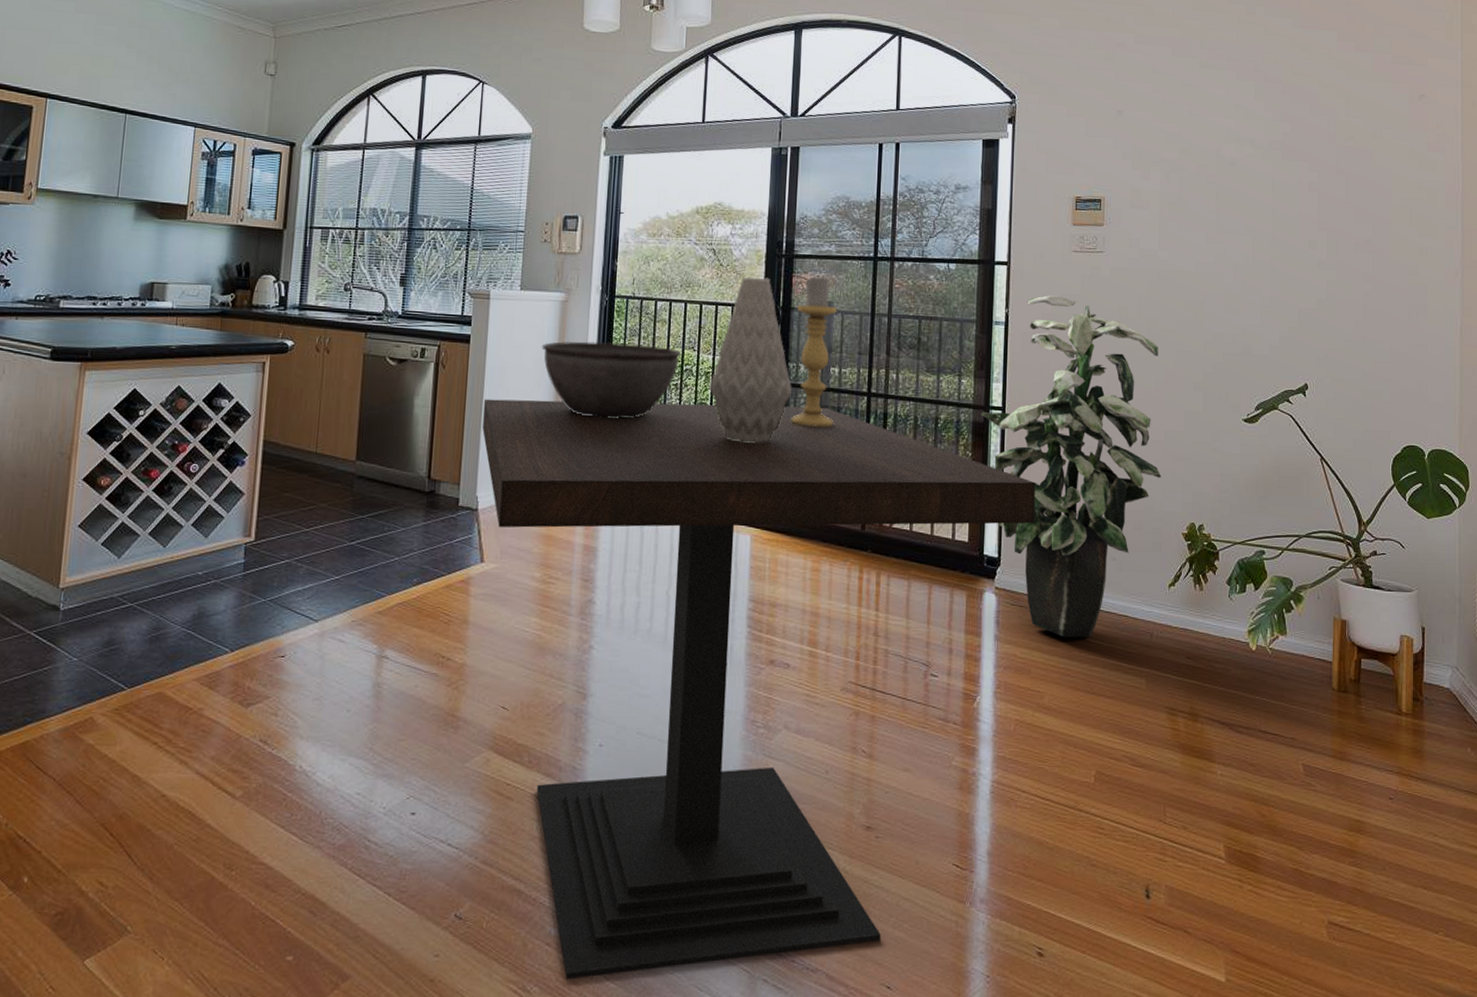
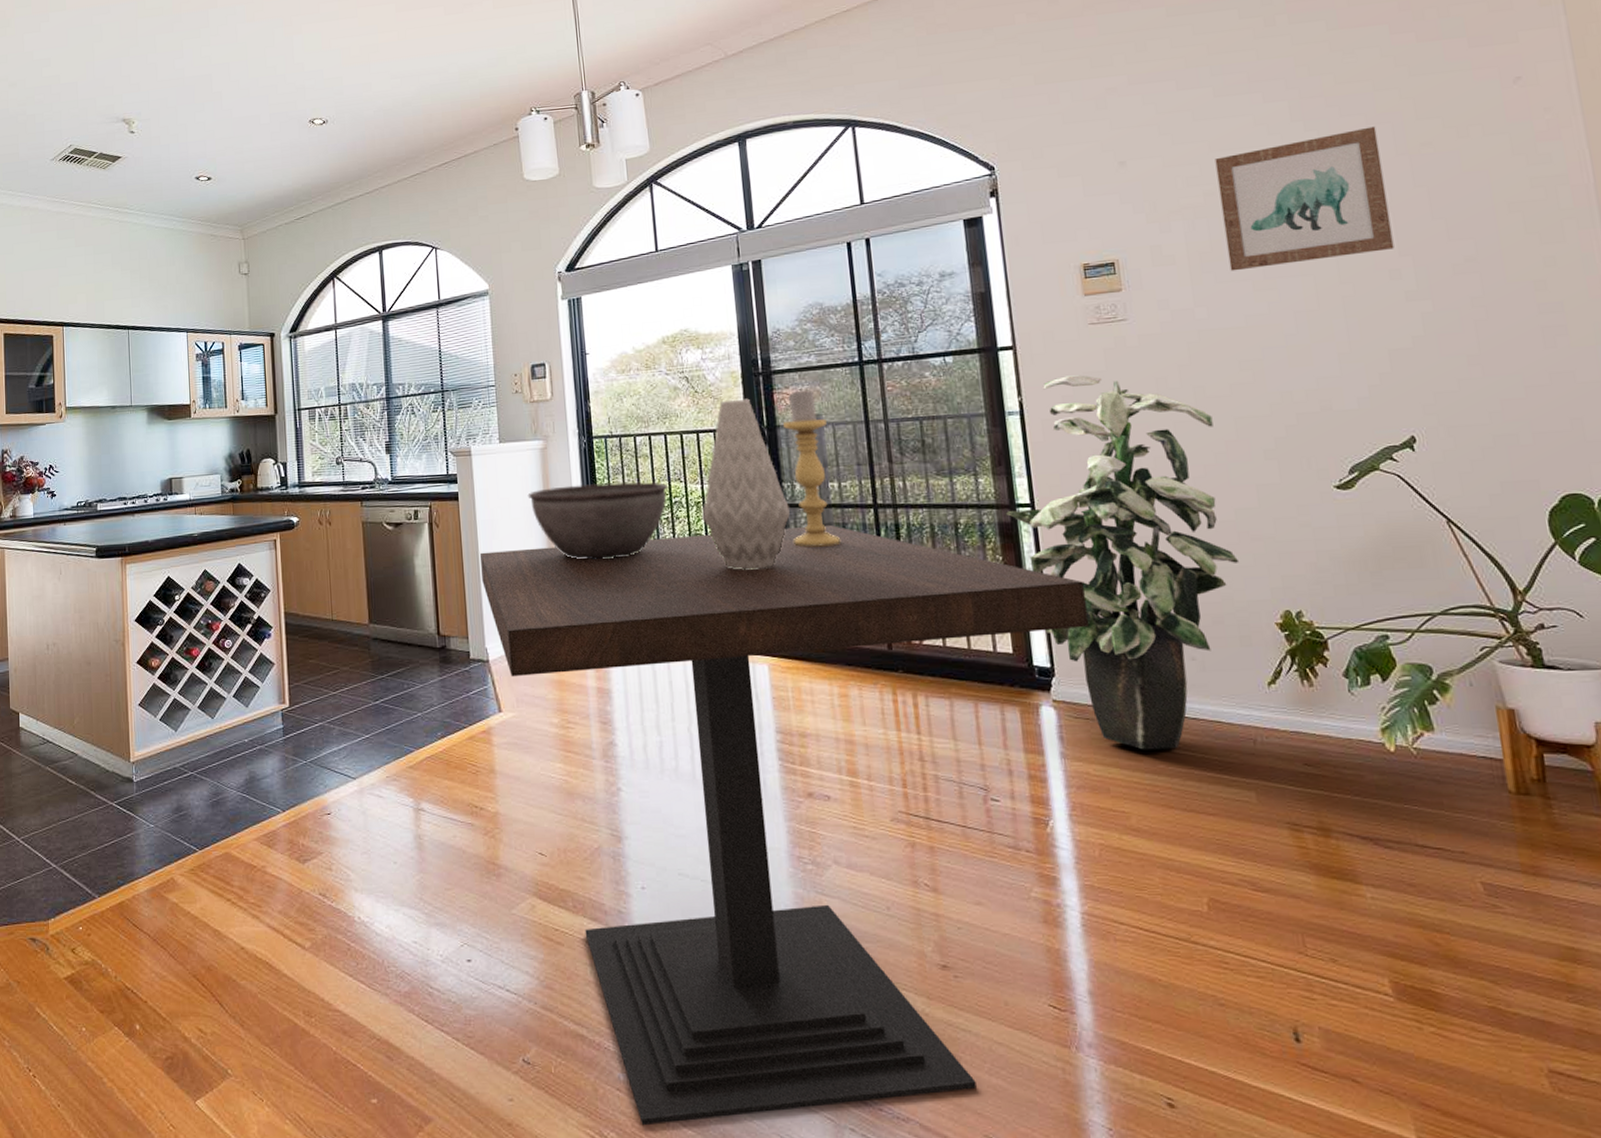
wall art: none [1191,116,1316,224] -> present [1215,126,1395,272]

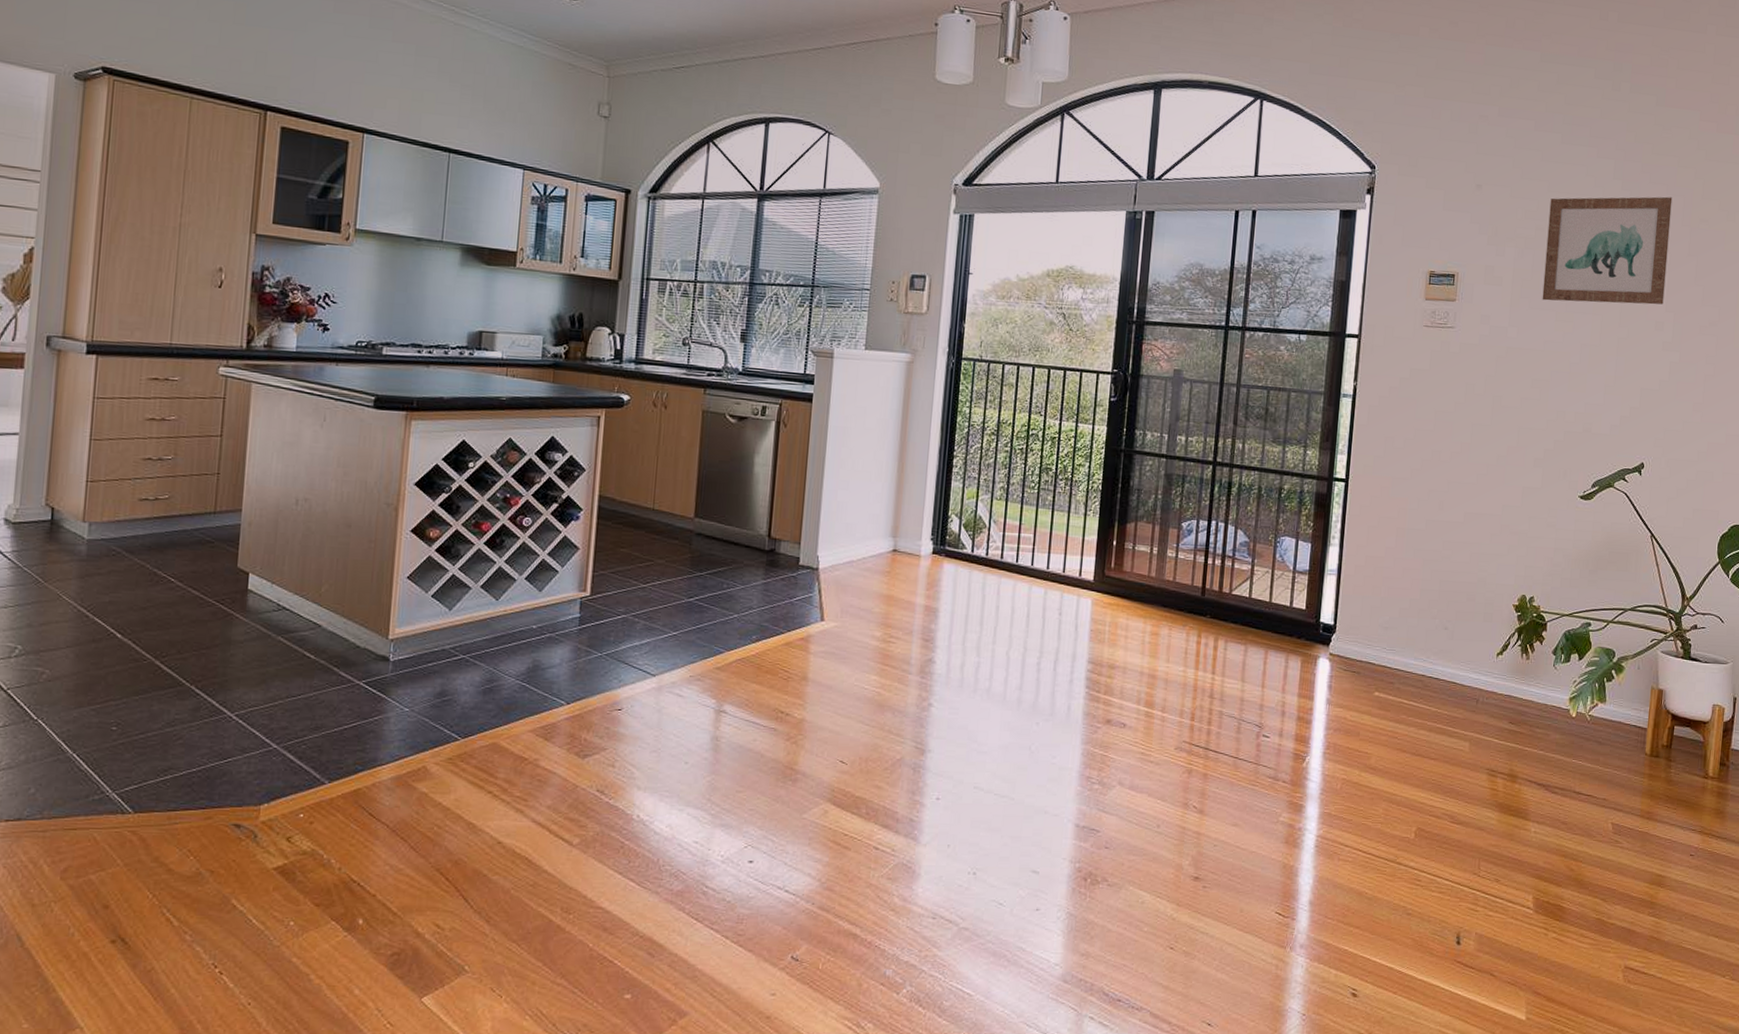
dining table: present [480,524,1089,1126] -> none [824,458,1374,1017]
bowl: present [527,481,669,560] -> none [885,403,1028,482]
vase: present [702,398,790,570] -> none [1055,342,1138,509]
candle holder: present [783,388,840,547] -> none [1136,342,1187,495]
indoor plant: present [1005,375,1240,750] -> none [1323,369,1502,703]

